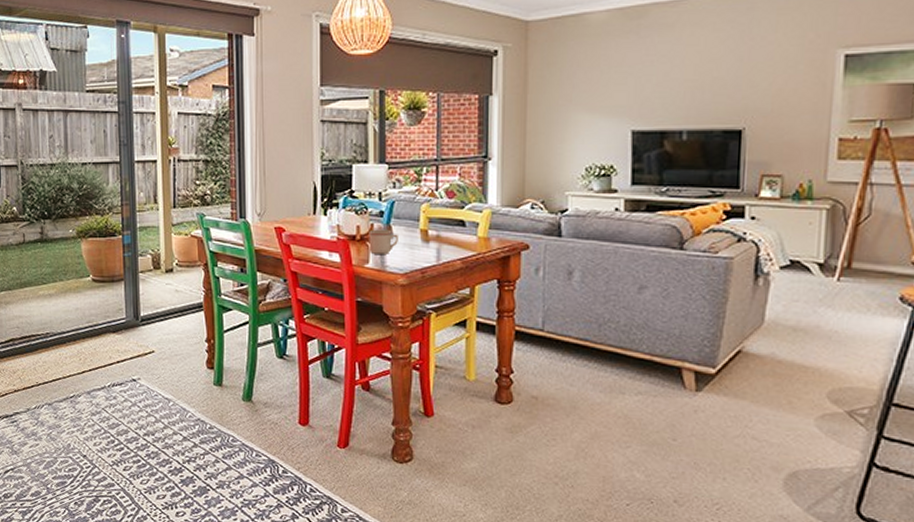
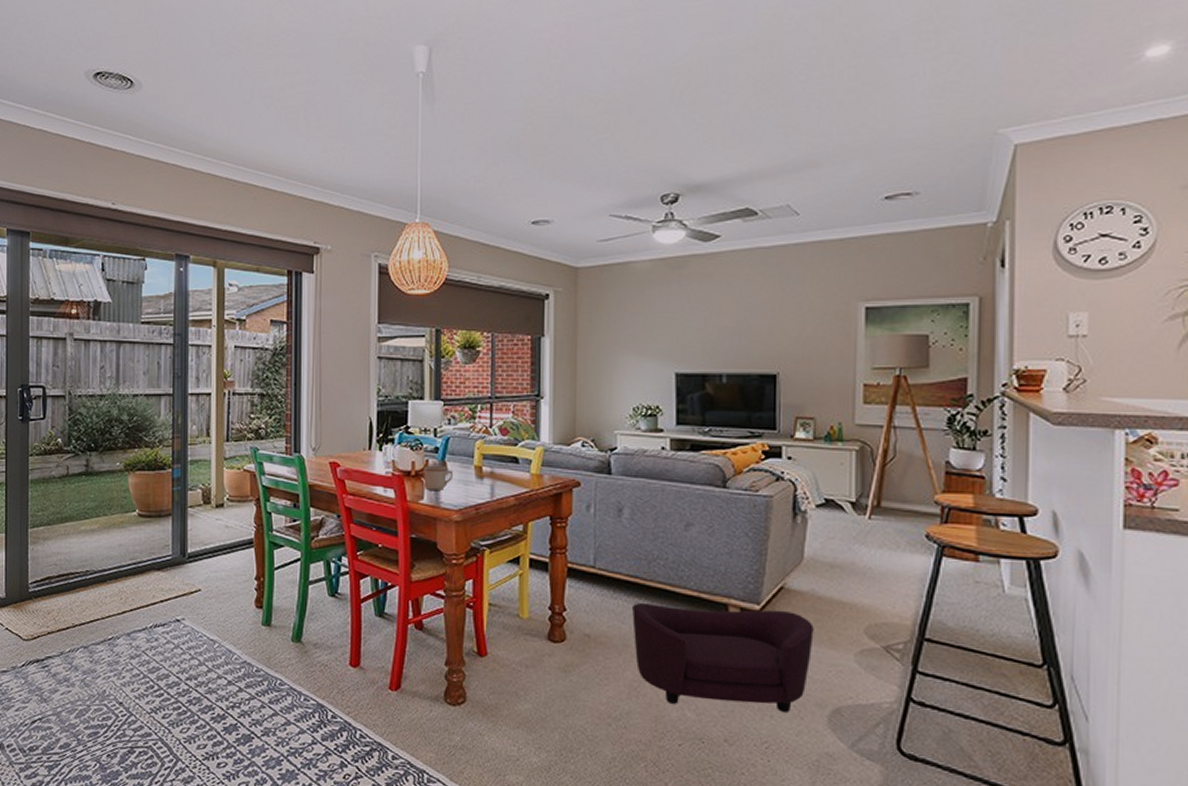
dog bed: none [580,365,772,475] -> present [631,602,814,712]

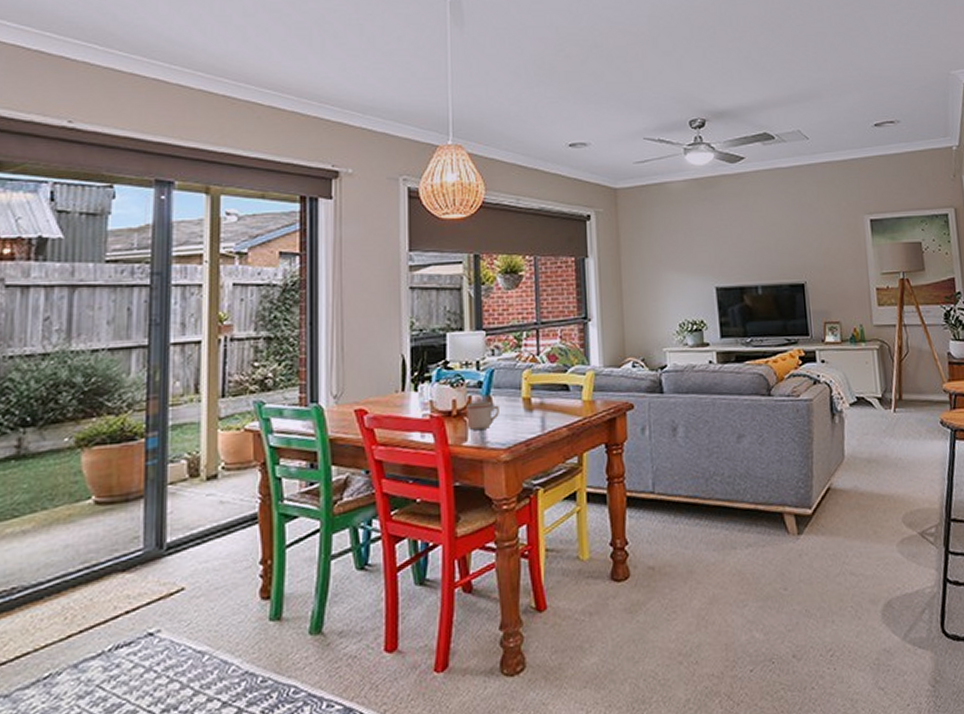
dog bed: present [631,602,814,712] -> none [693,511,861,627]

